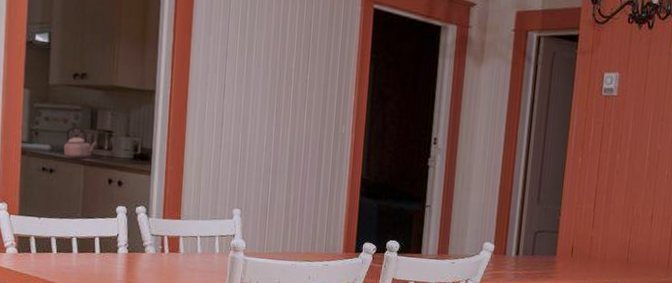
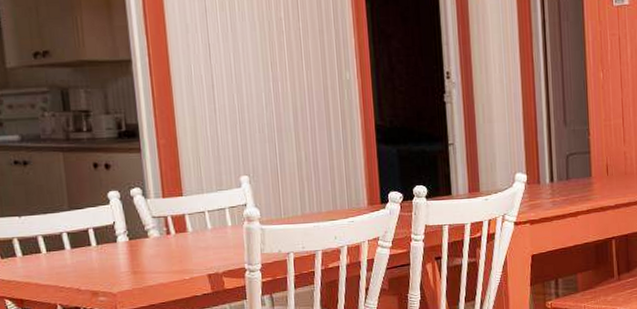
teapot: present [63,126,97,161] -> none [35,110,74,148]

